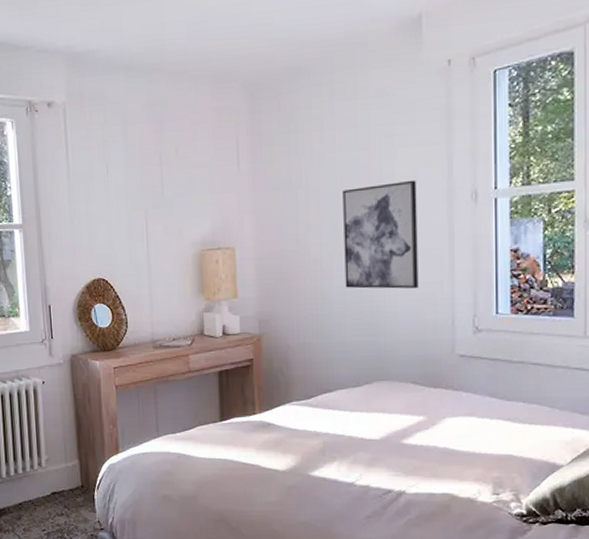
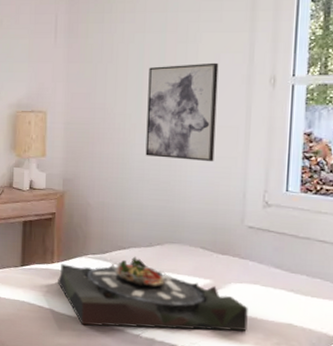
serving tray: none [261,399,466,479] -> present [58,256,248,331]

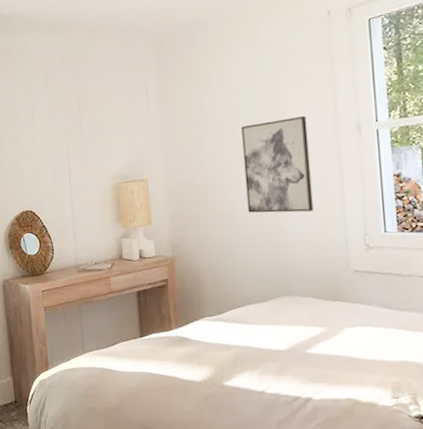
serving tray: present [58,256,248,331] -> none [178,313,366,389]

